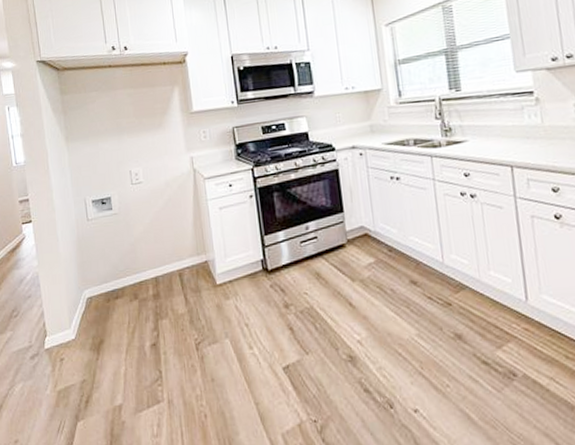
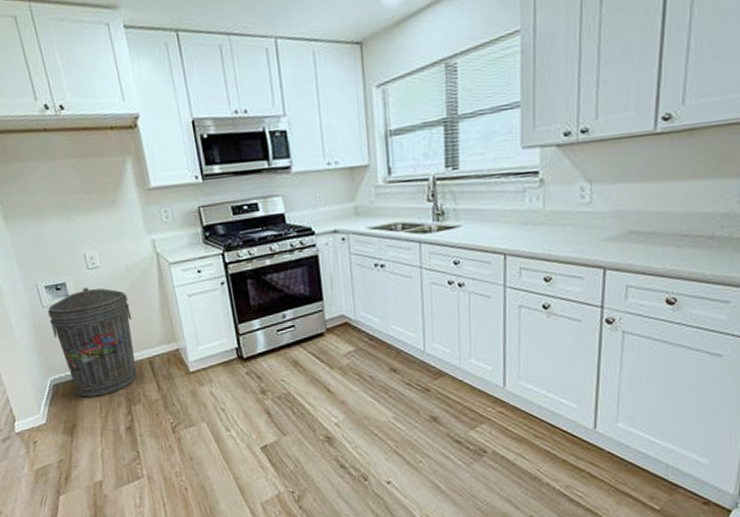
trash can: none [92,201,167,311] -> present [48,287,137,397]

